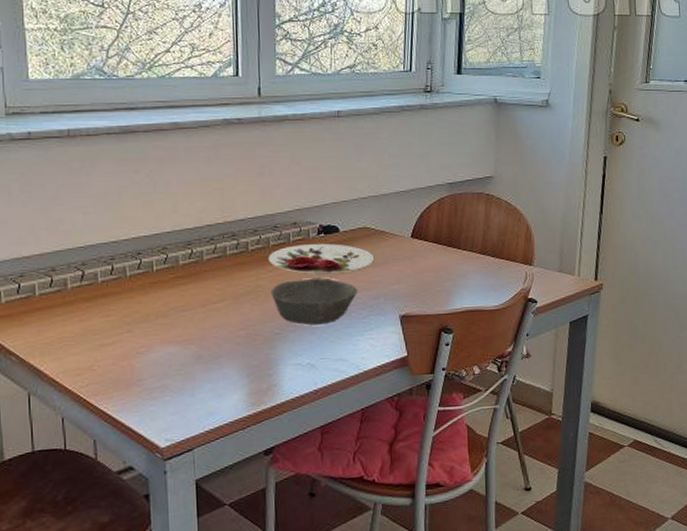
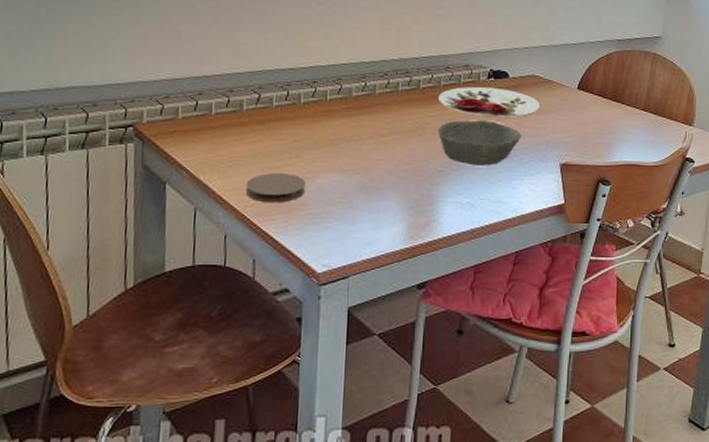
coaster: none [78,349,141,382] -> present [245,173,306,203]

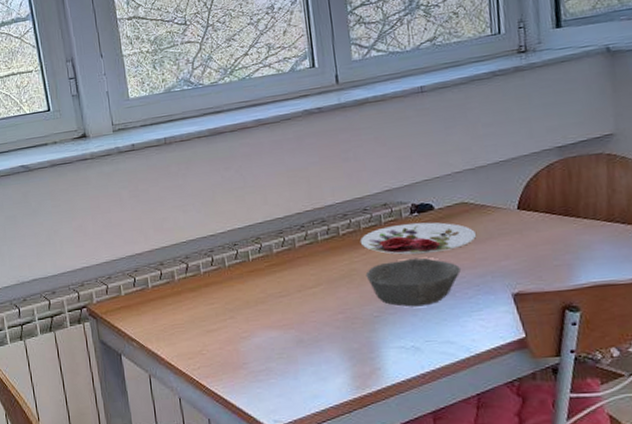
coaster: present [245,173,306,203] -> none [189,335,245,365]

